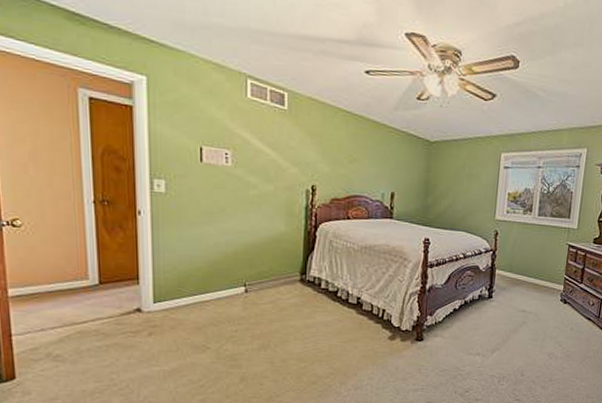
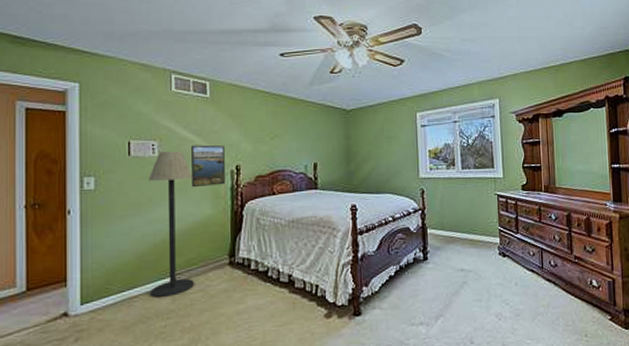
floor lamp: none [221,161,268,305] -> present [148,151,194,298]
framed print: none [266,159,301,204] -> present [191,145,225,188]

